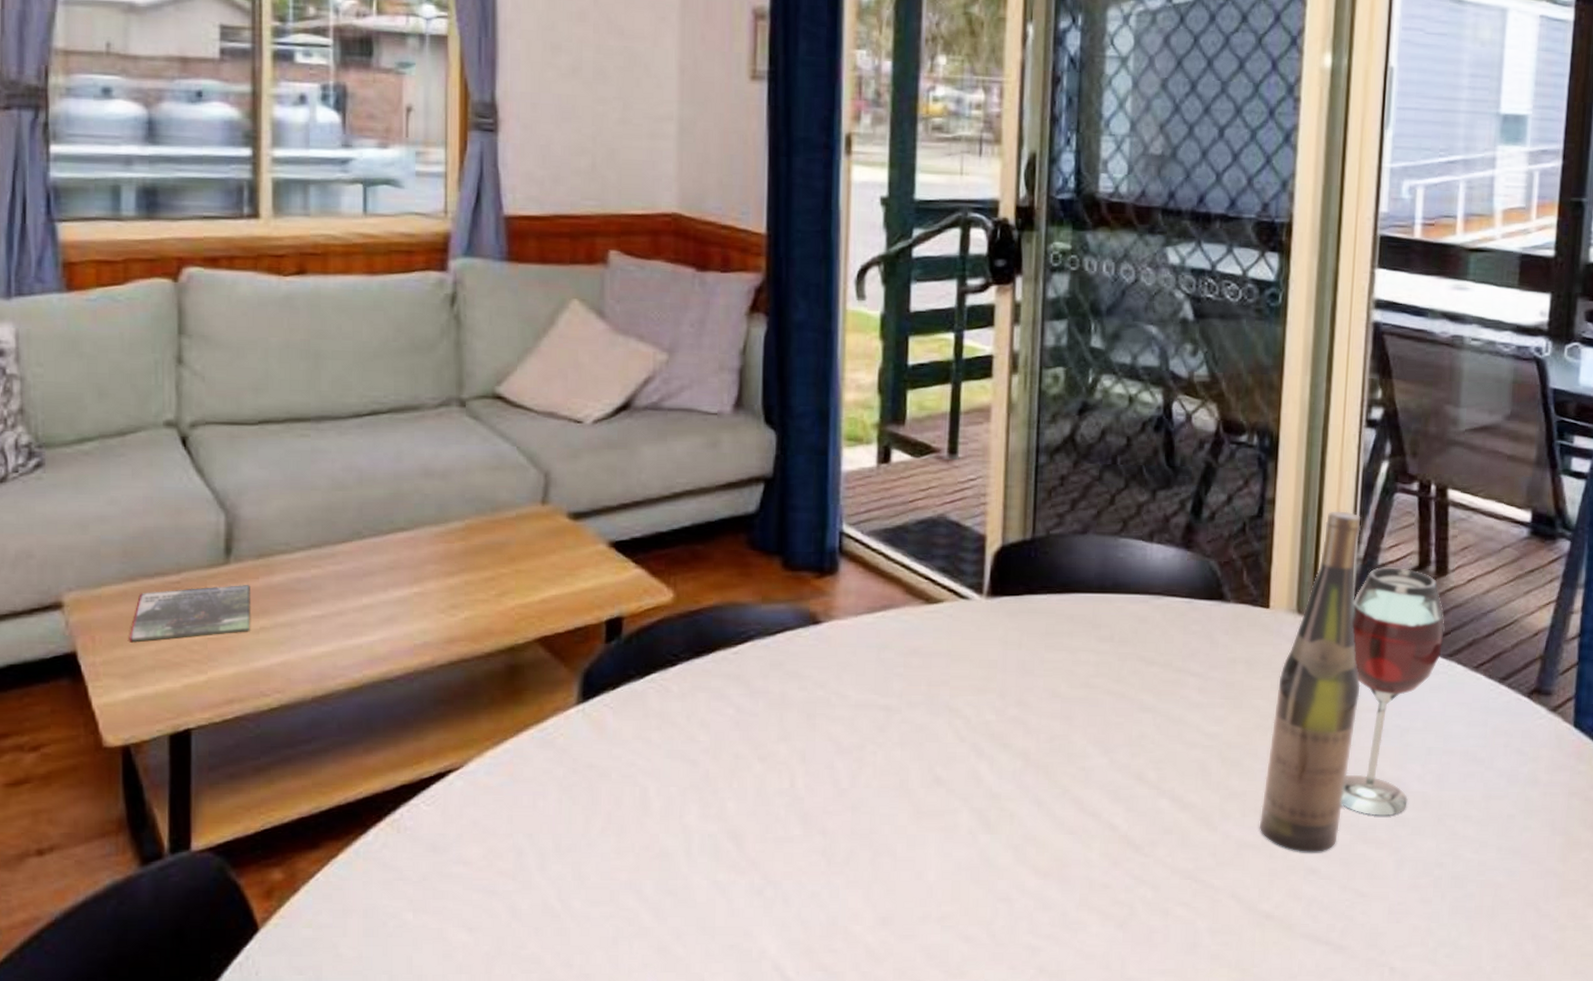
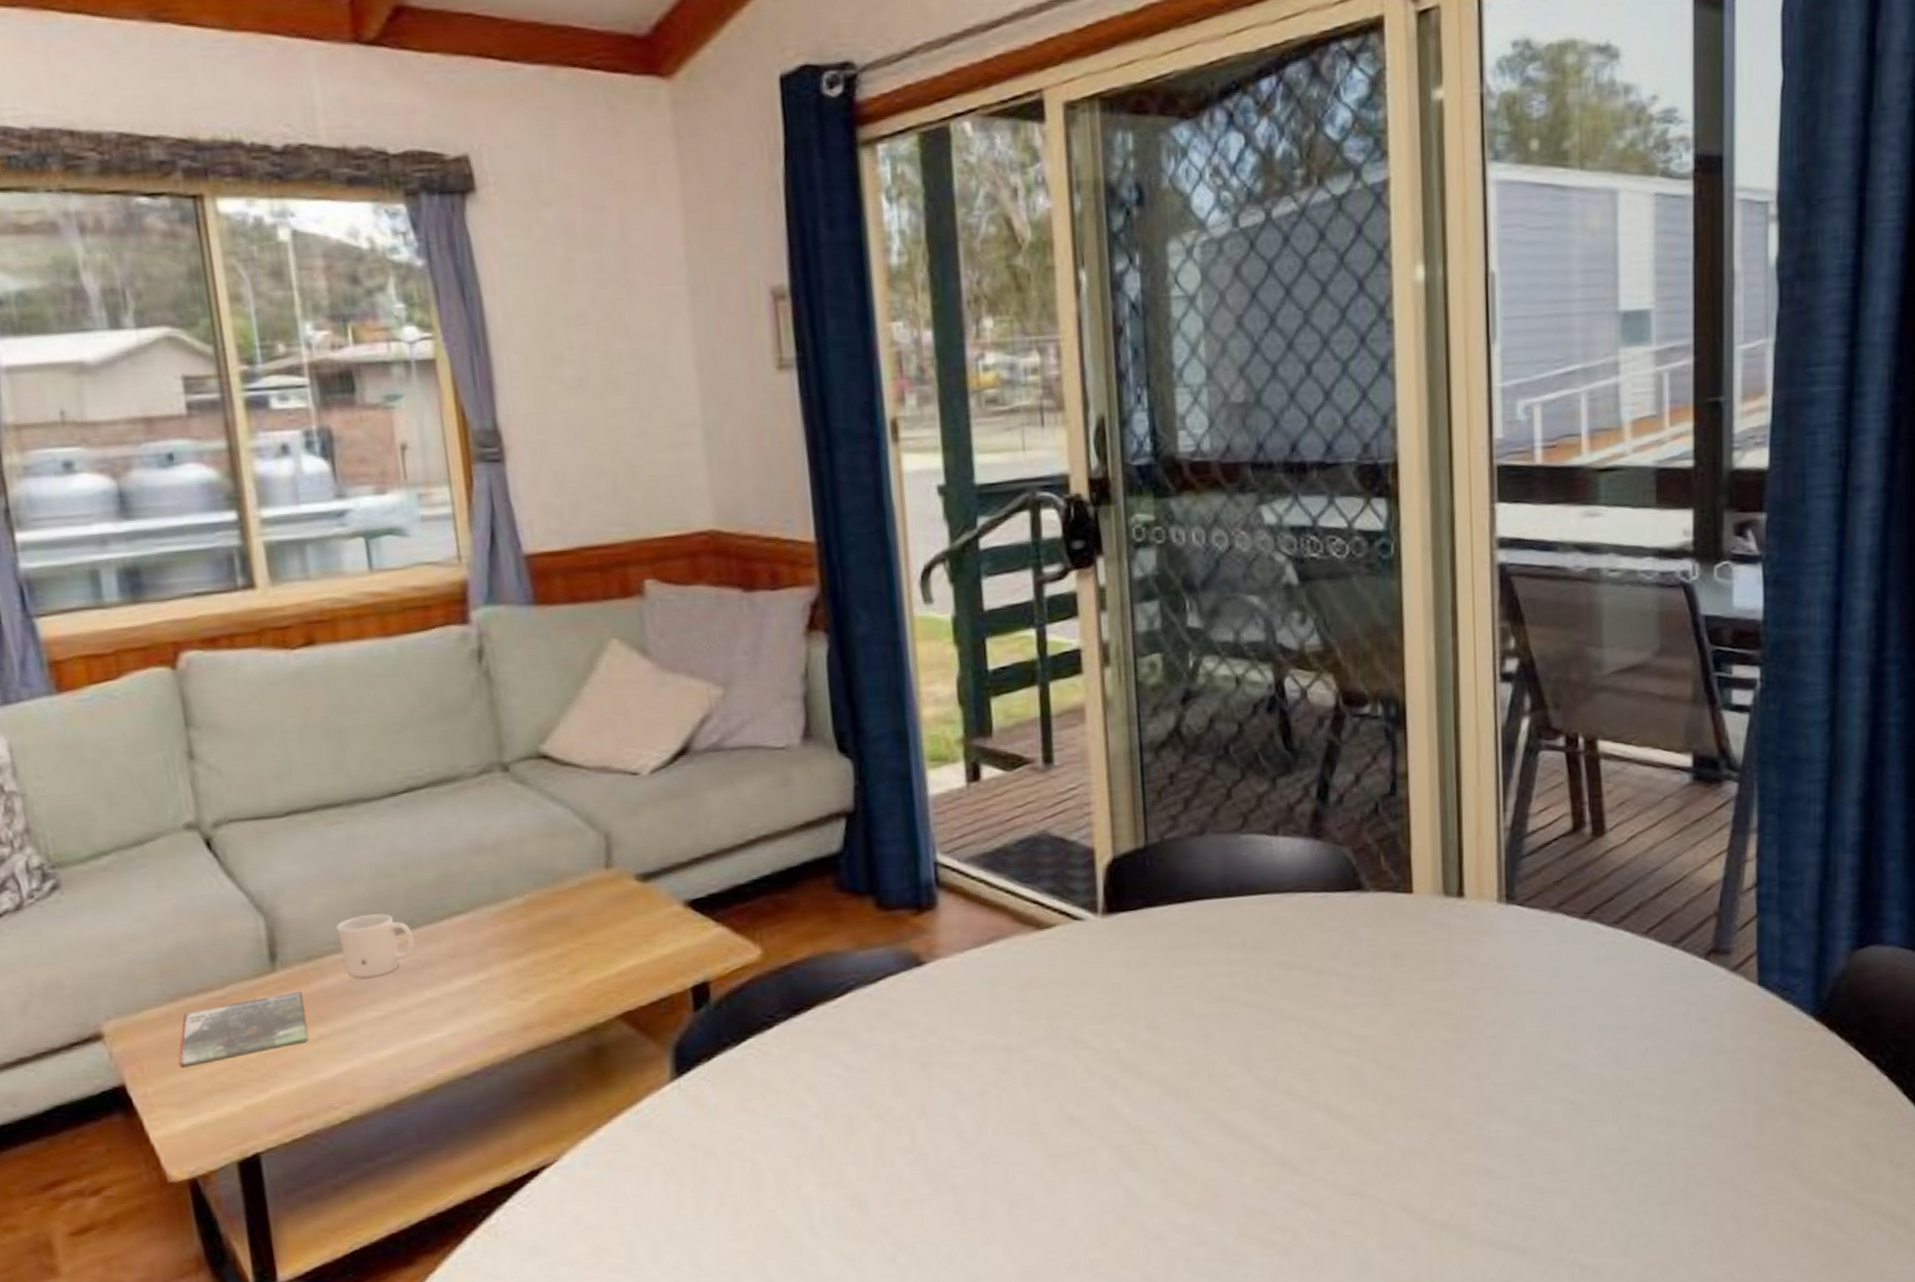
mug: none [289,522,360,580] -> present [335,913,415,980]
wine bottle: present [1259,510,1362,852] -> none [1424,777,1521,1153]
wineglass: present [1341,567,1445,816] -> none [1504,833,1607,1105]

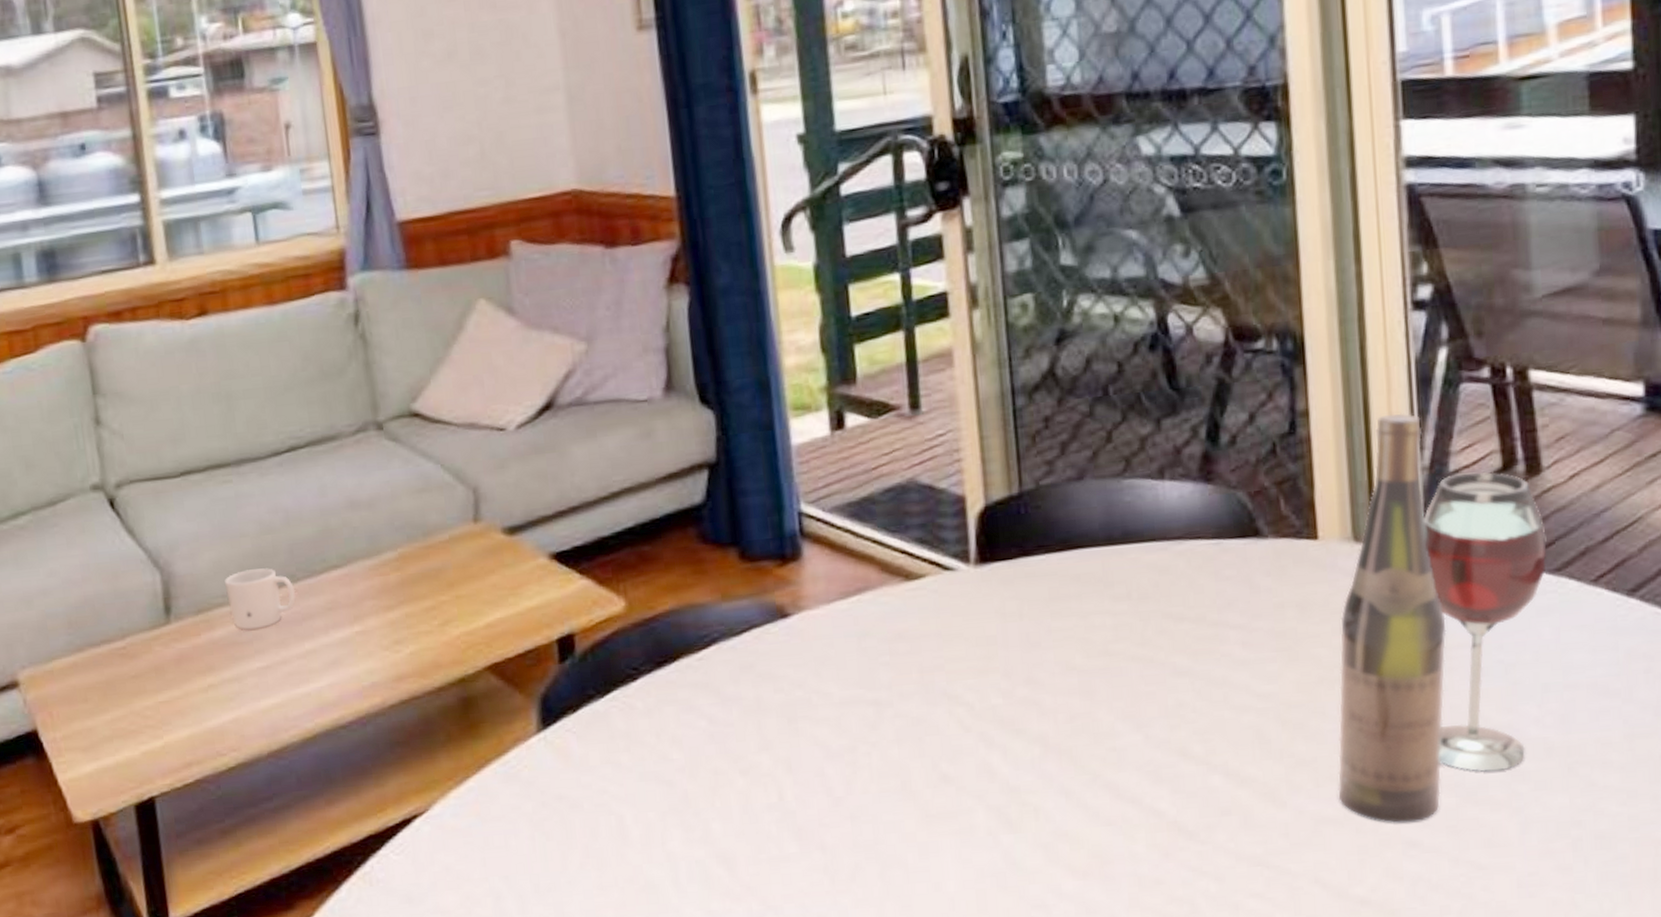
magazine: present [179,992,308,1068] -> none [84,643,198,715]
wine bottle: none [1424,777,1521,1153] -> present [1338,413,1447,823]
wineglass: none [1504,833,1607,1105] -> present [1423,472,1547,771]

